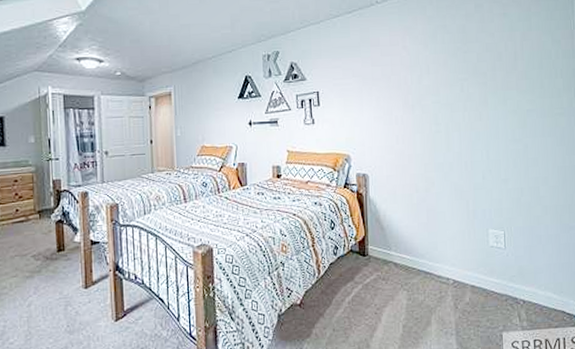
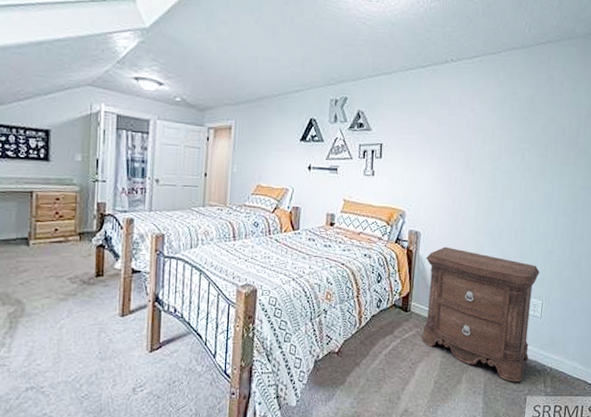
nightstand: none [377,186,498,319] -> present [421,246,540,382]

